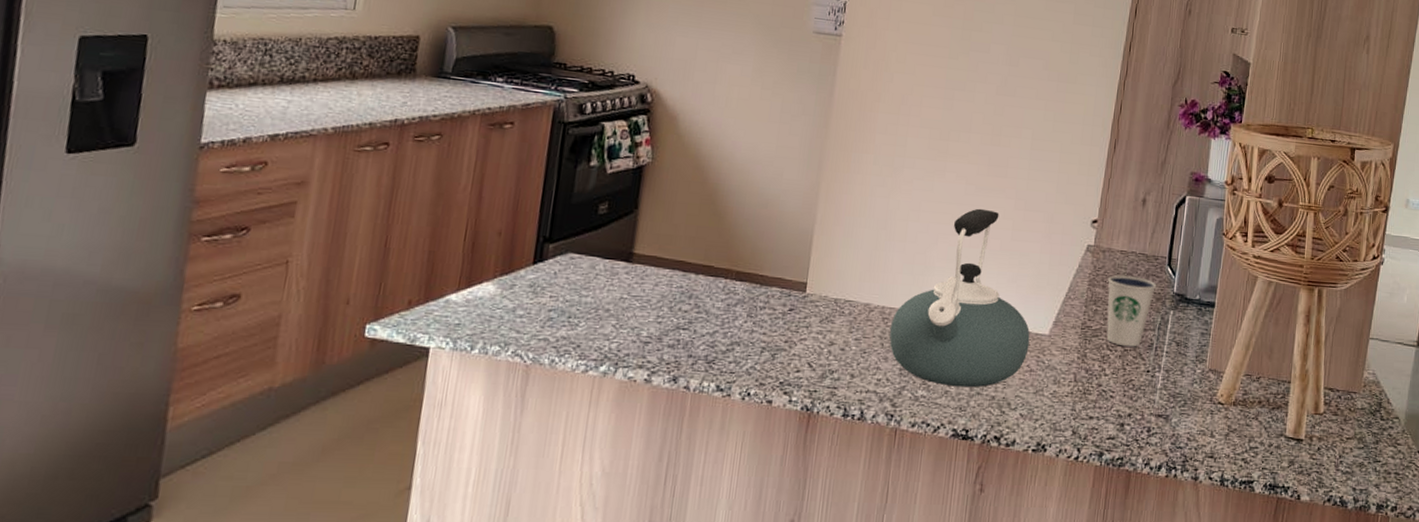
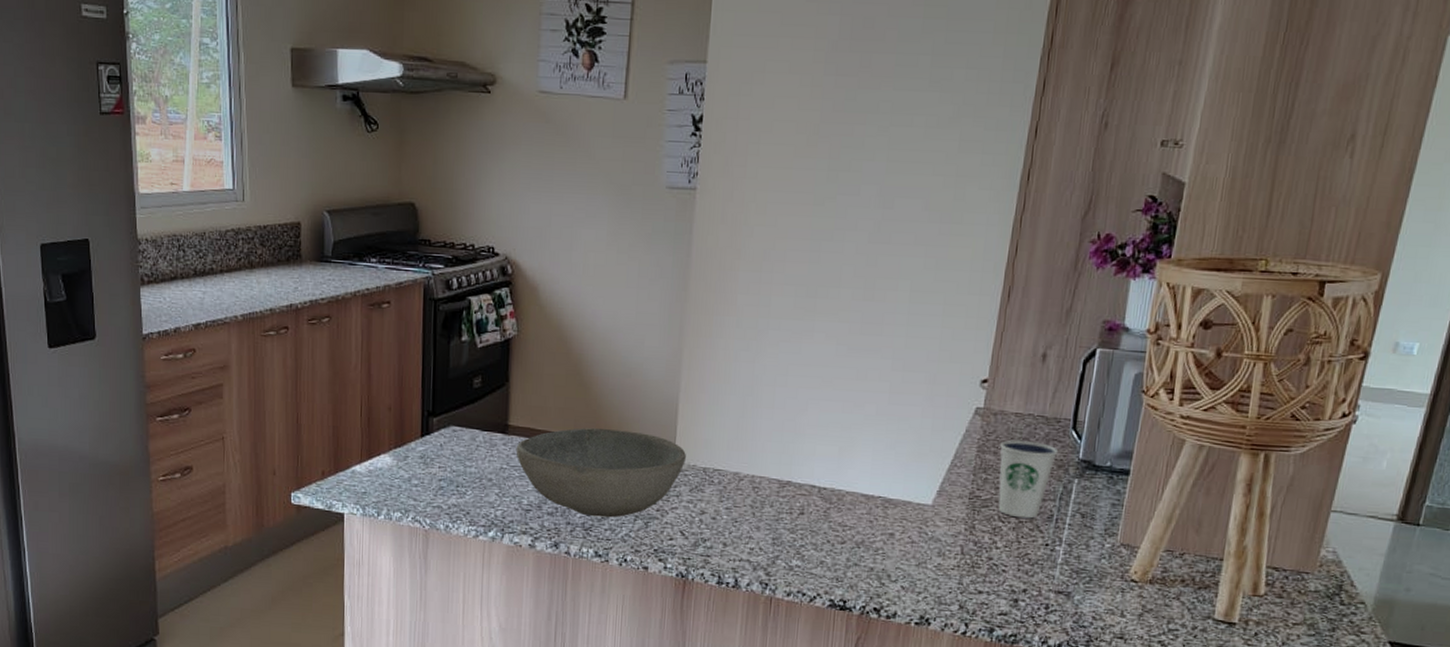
bowl: none [639,257,818,350] -> present [516,427,686,518]
kettle: present [889,208,1030,388] -> none [760,370,911,559]

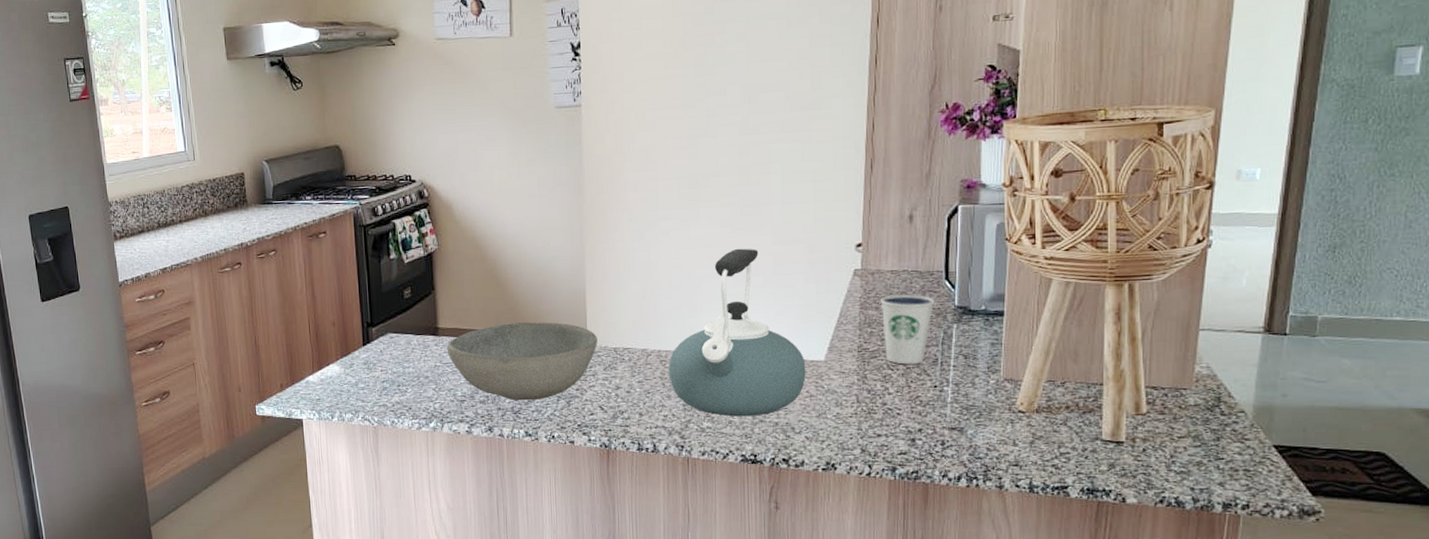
kettle: none [760,370,911,559] -> present [668,248,806,417]

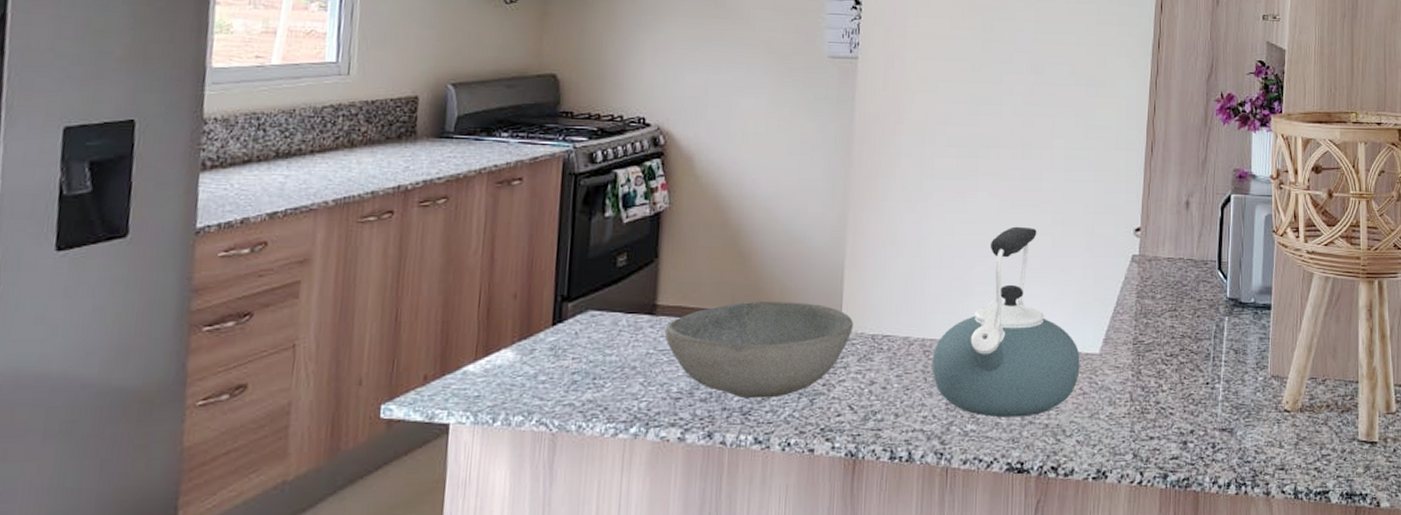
dixie cup: present [880,294,935,365] -> none [1157,283,1209,359]

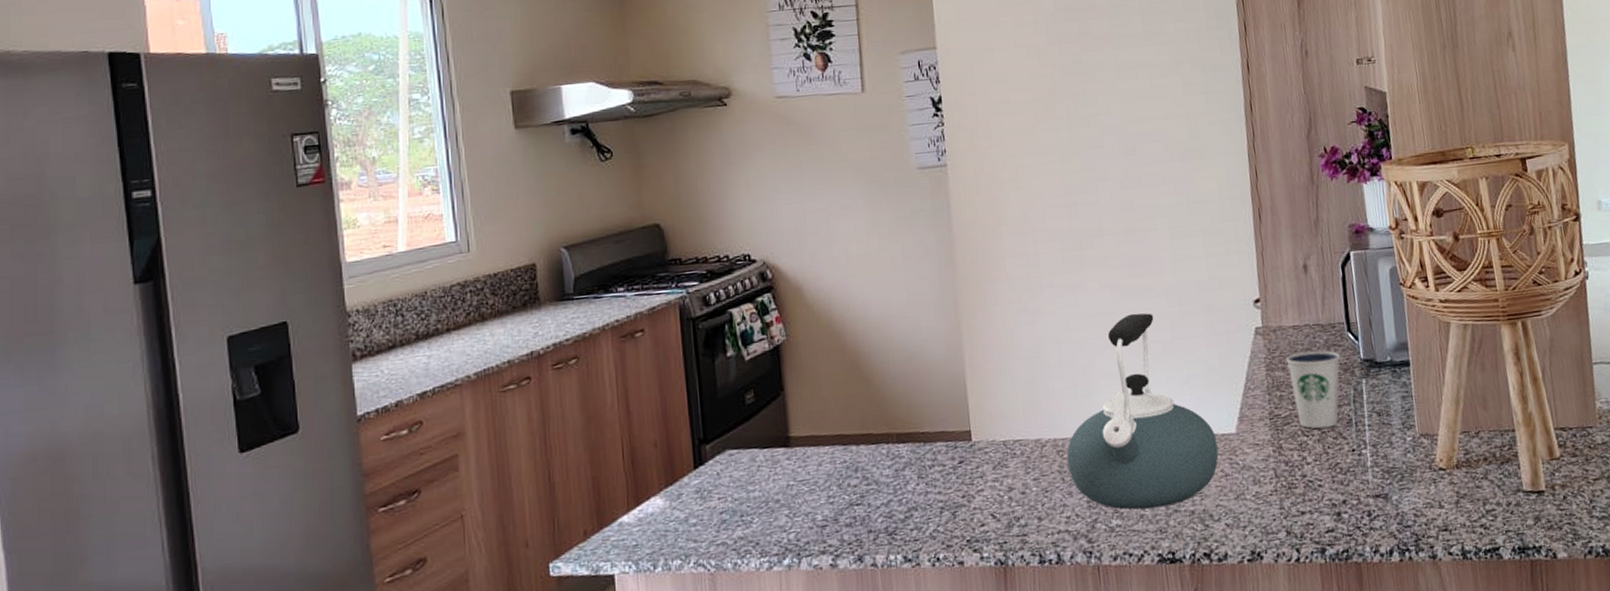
bowl: present [664,301,853,399] -> none [801,417,984,519]
dixie cup: none [1157,283,1209,359] -> present [1286,350,1341,429]

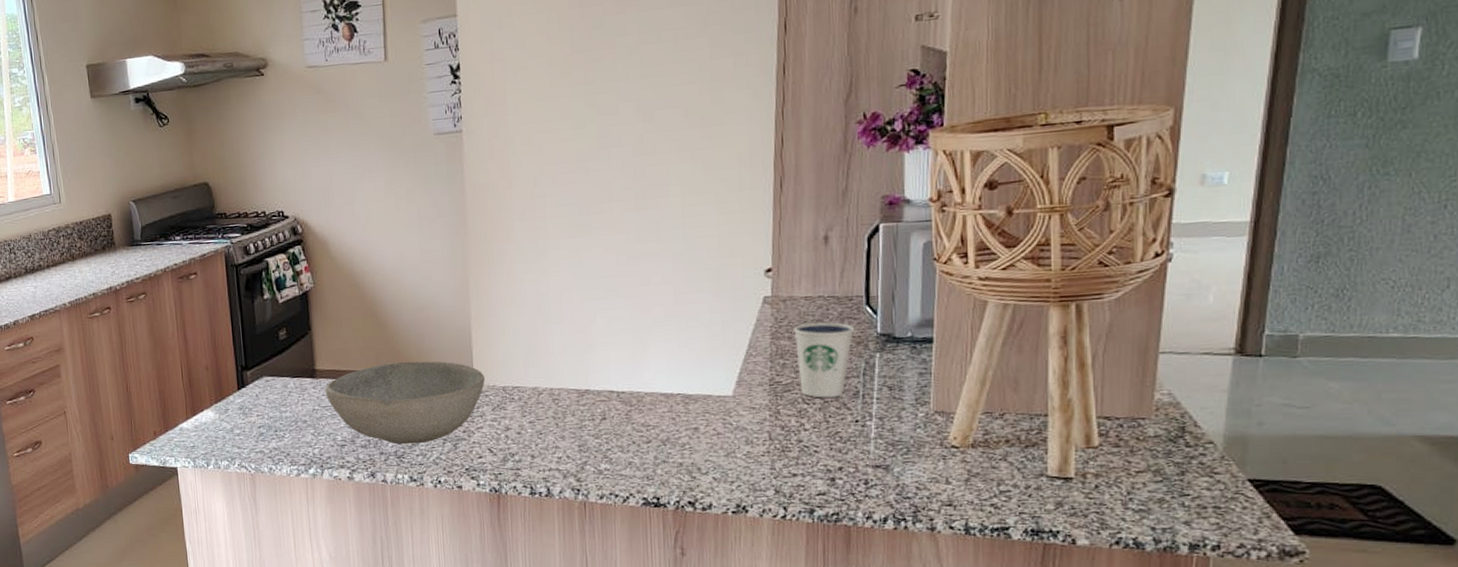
bowl: none [801,417,984,519] -> present [325,361,485,445]
kettle: present [1066,313,1219,510] -> none [561,277,712,457]

